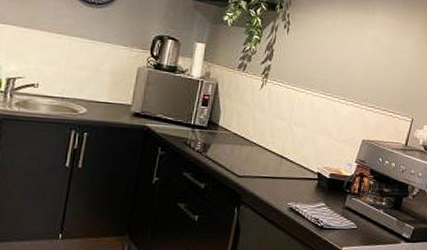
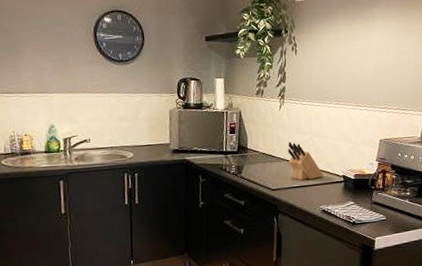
knife block: none [261,126,298,172] -> present [287,142,324,180]

